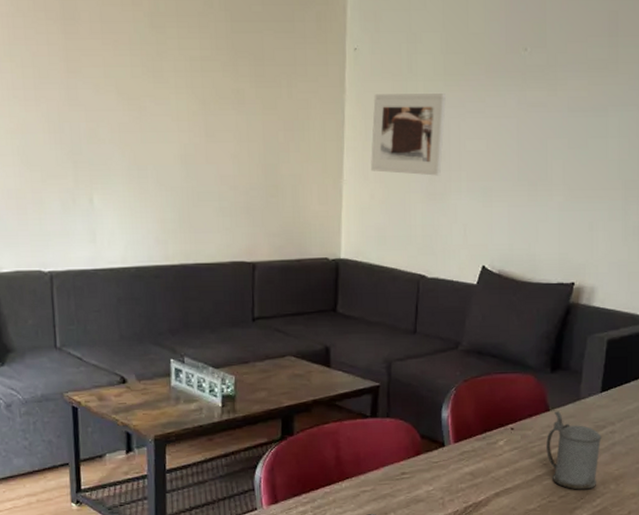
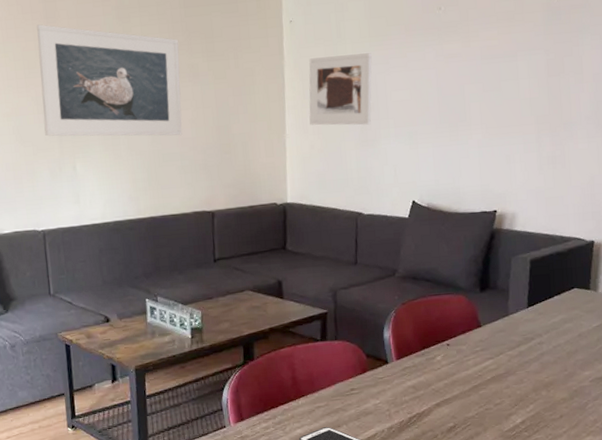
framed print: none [51,26,223,172] -> present [36,24,182,136]
beer stein: present [546,411,602,490] -> none [480,327,531,398]

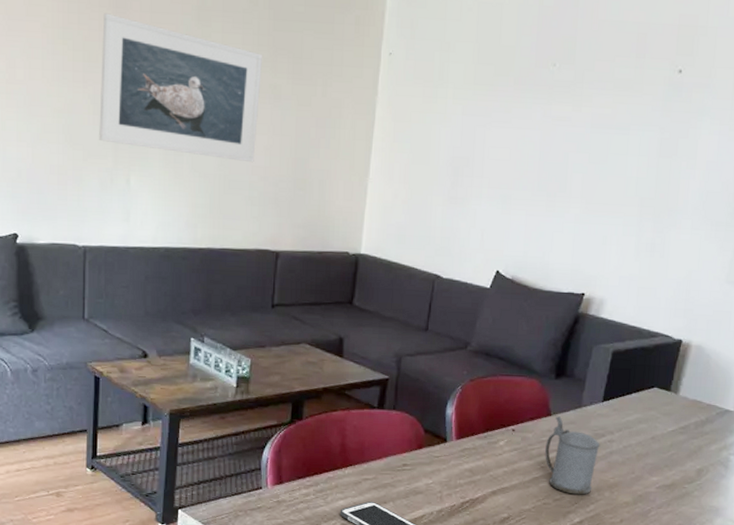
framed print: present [309,53,372,126] -> none [397,98,474,181]
beer stein: none [480,327,531,398] -> present [545,416,600,495]

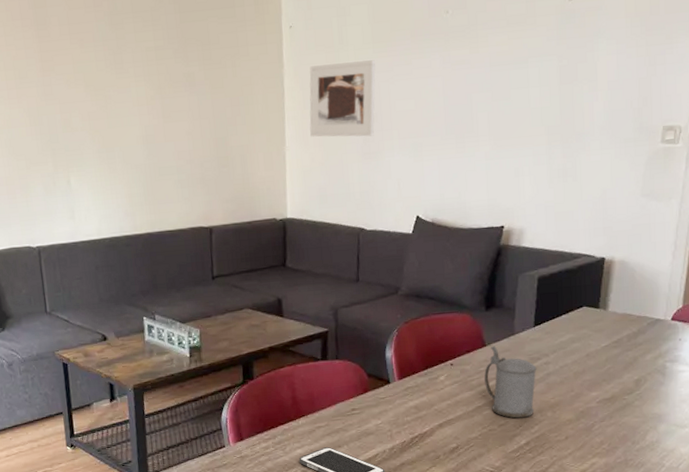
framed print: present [99,13,262,163] -> none [27,31,179,150]
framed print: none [397,98,474,181] -> present [309,60,376,137]

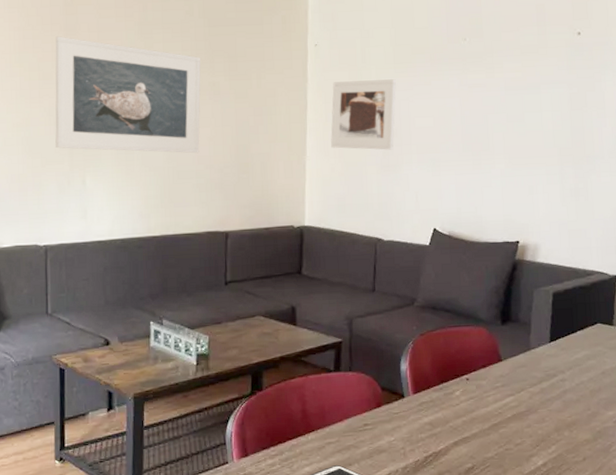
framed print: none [27,31,179,150] -> present [55,36,201,154]
beer stein: present [484,346,537,419] -> none [500,361,553,438]

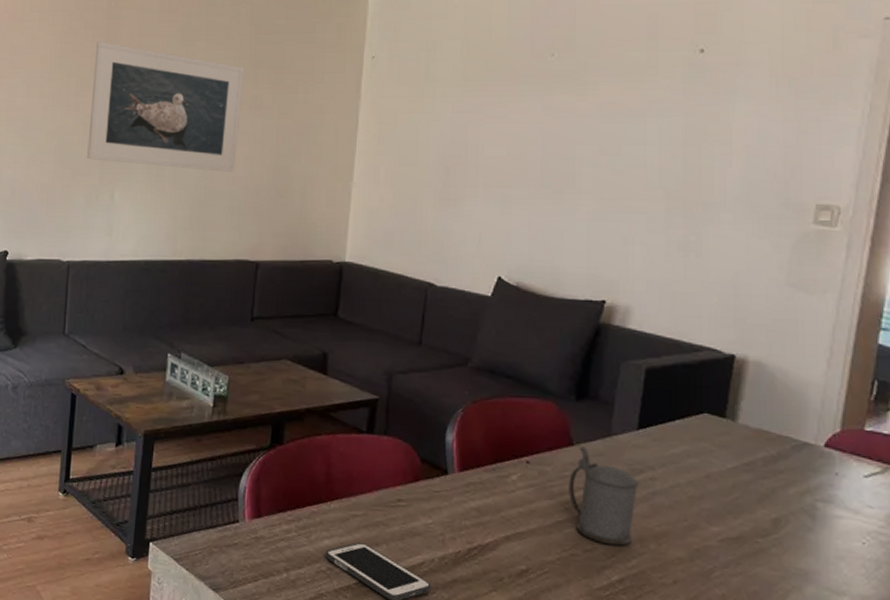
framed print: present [331,79,396,150] -> none [382,99,464,181]
beer stein: none [500,361,553,438] -> present [569,446,639,546]

